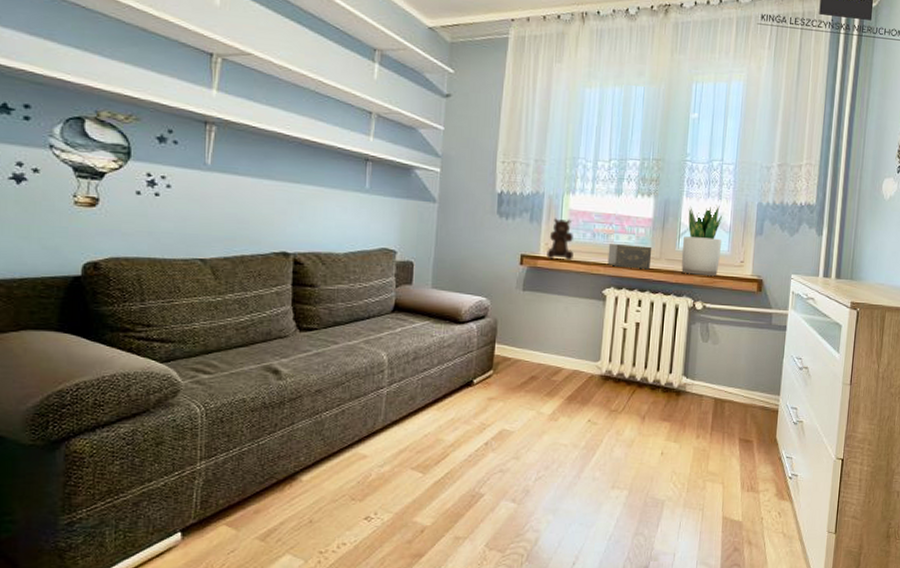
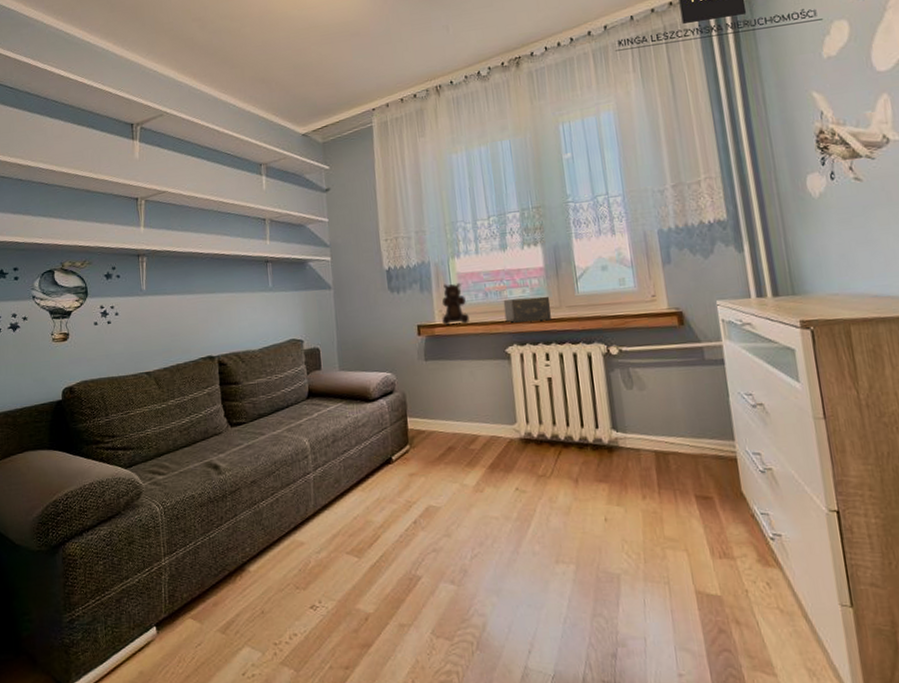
planter: present [681,204,723,277] -> none [580,240,628,319]

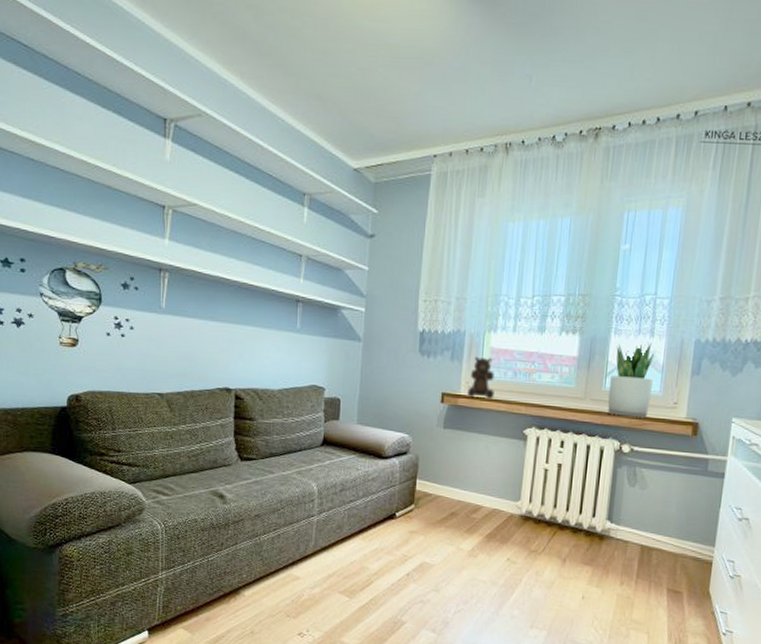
decorative box: present [503,296,551,323] -> none [529,383,577,410]
planter: none [580,240,628,319] -> present [607,342,655,419]

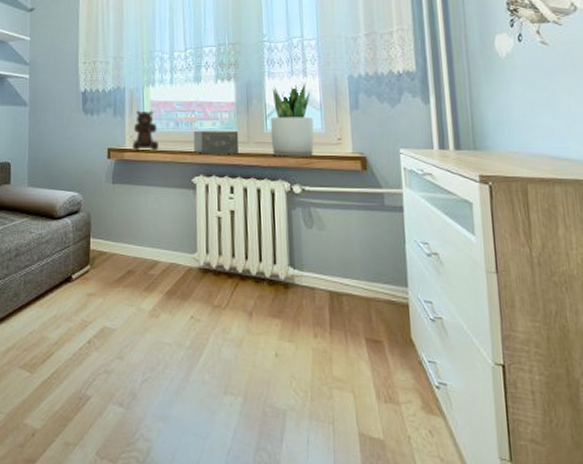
decorative box: none [529,383,577,410] -> present [193,130,239,155]

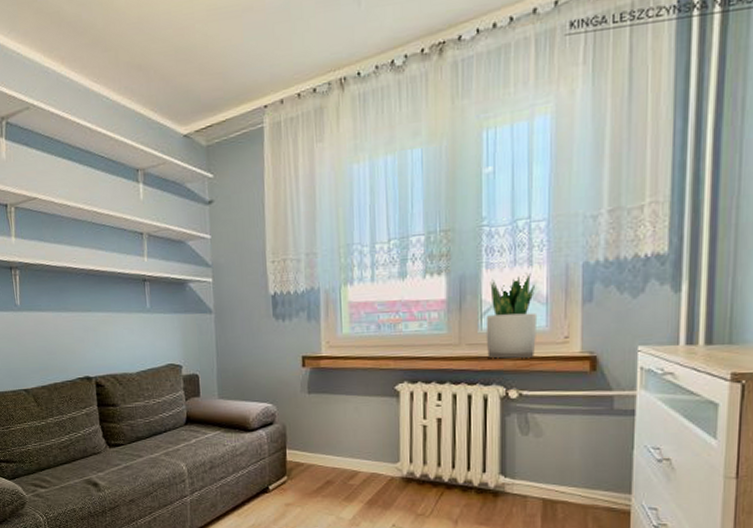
teddy bear: present [132,110,159,151] -> none [329,312,358,358]
decorative box: present [193,130,239,155] -> none [397,331,449,360]

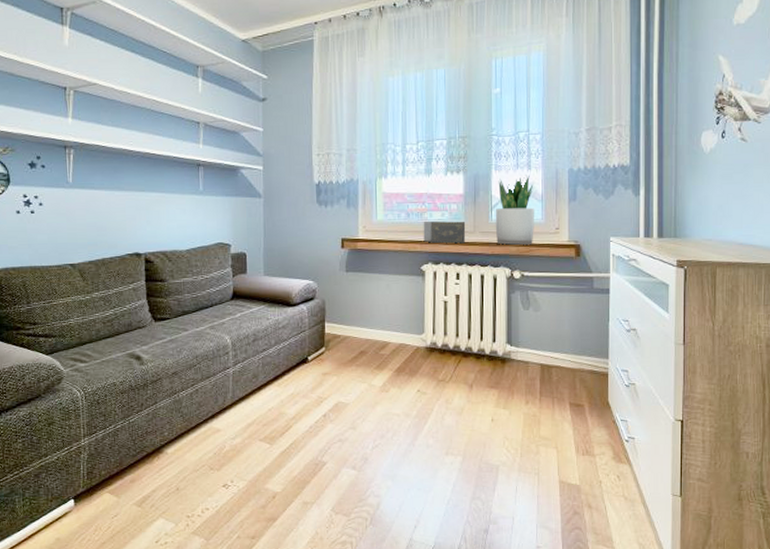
decorative box: none [397,331,449,360] -> present [423,221,466,244]

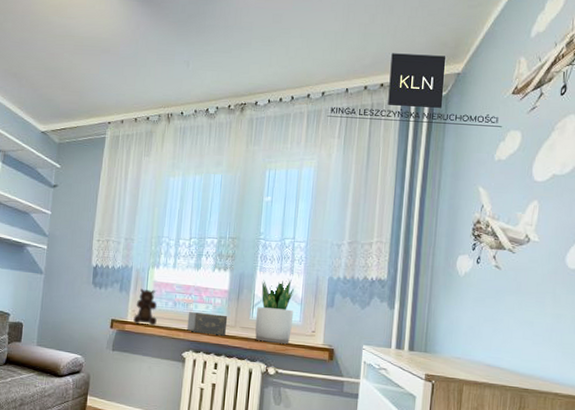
teddy bear: none [365,201,390,241] -> present [133,288,157,326]

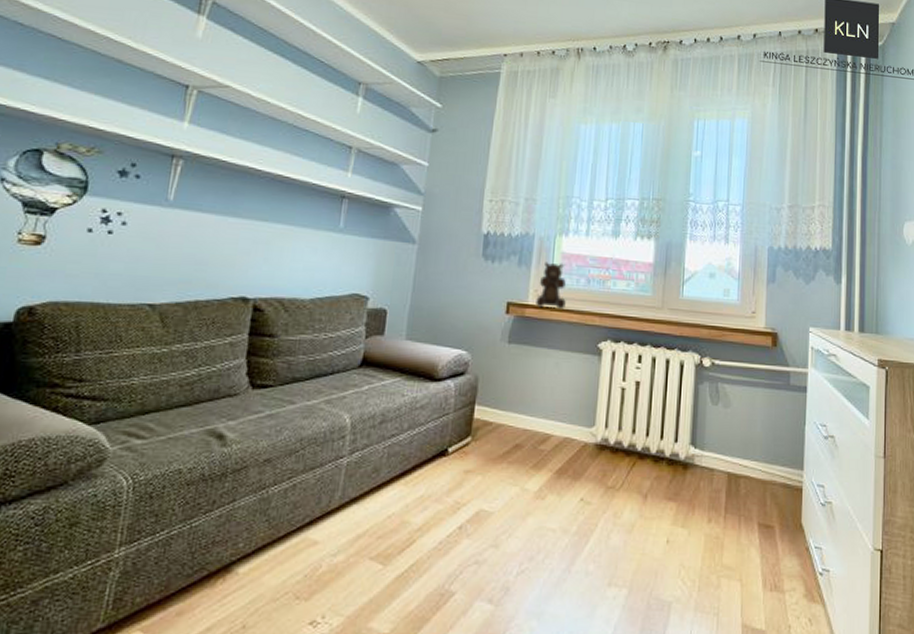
decorative box: present [187,312,228,336] -> none [603,291,654,320]
planter: present [255,278,295,345] -> none [685,248,731,329]

